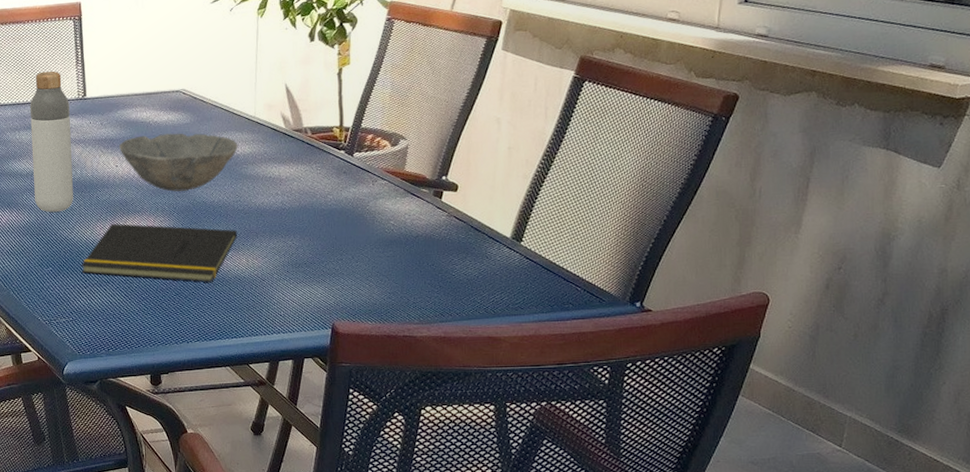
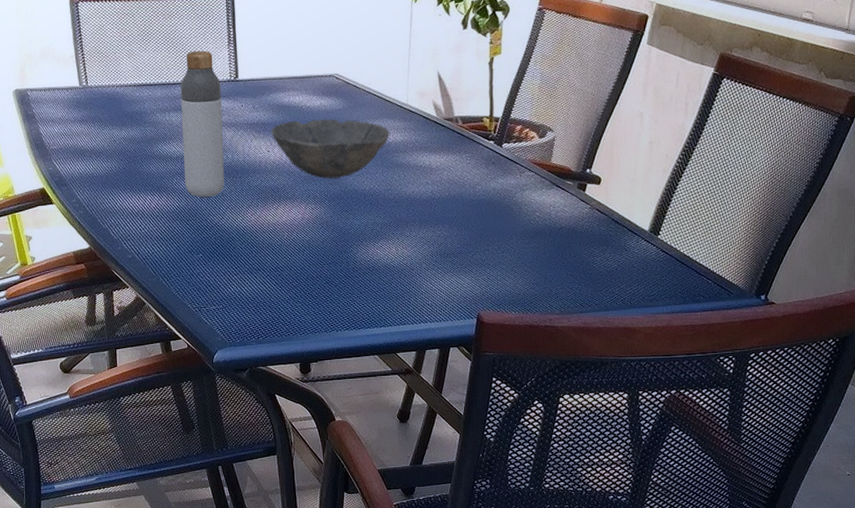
notepad: present [81,223,237,282] -> none [231,210,387,271]

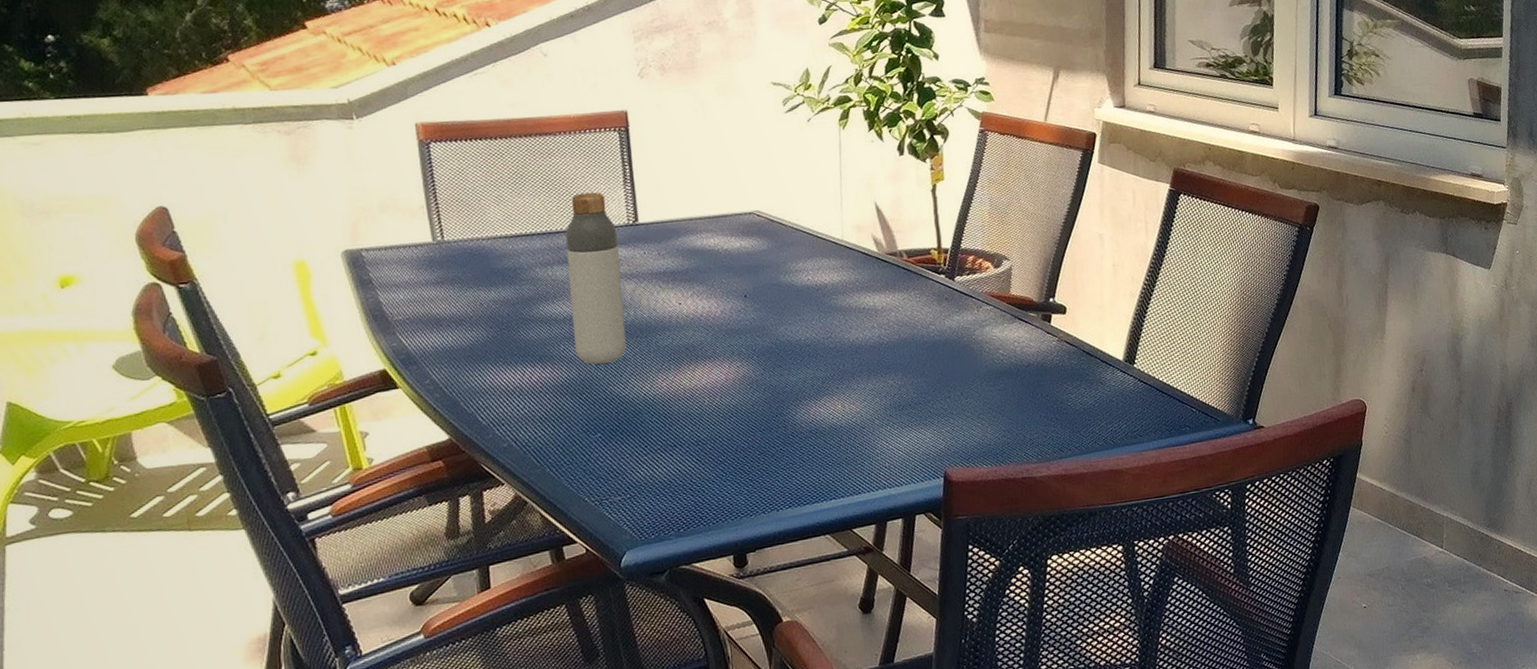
bowl: present [271,119,390,179] -> none [682,261,825,331]

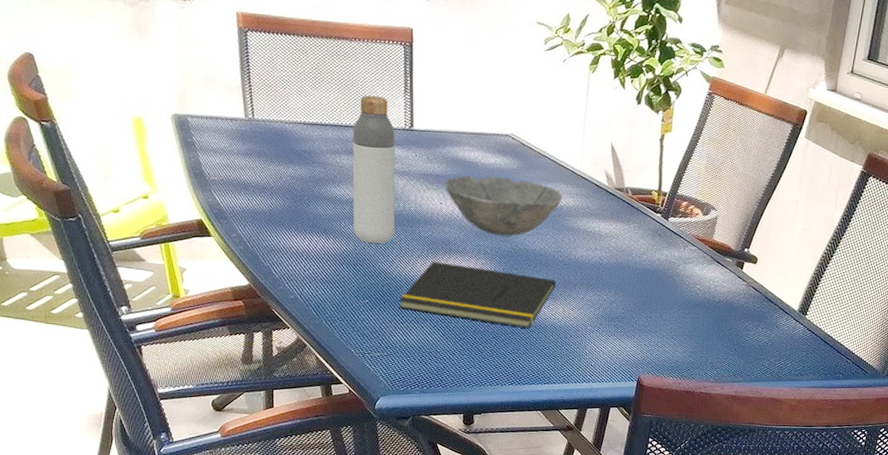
notepad: none [639,371,830,438] -> present [399,261,556,328]
bowl: none [682,261,825,331] -> present [445,175,562,236]

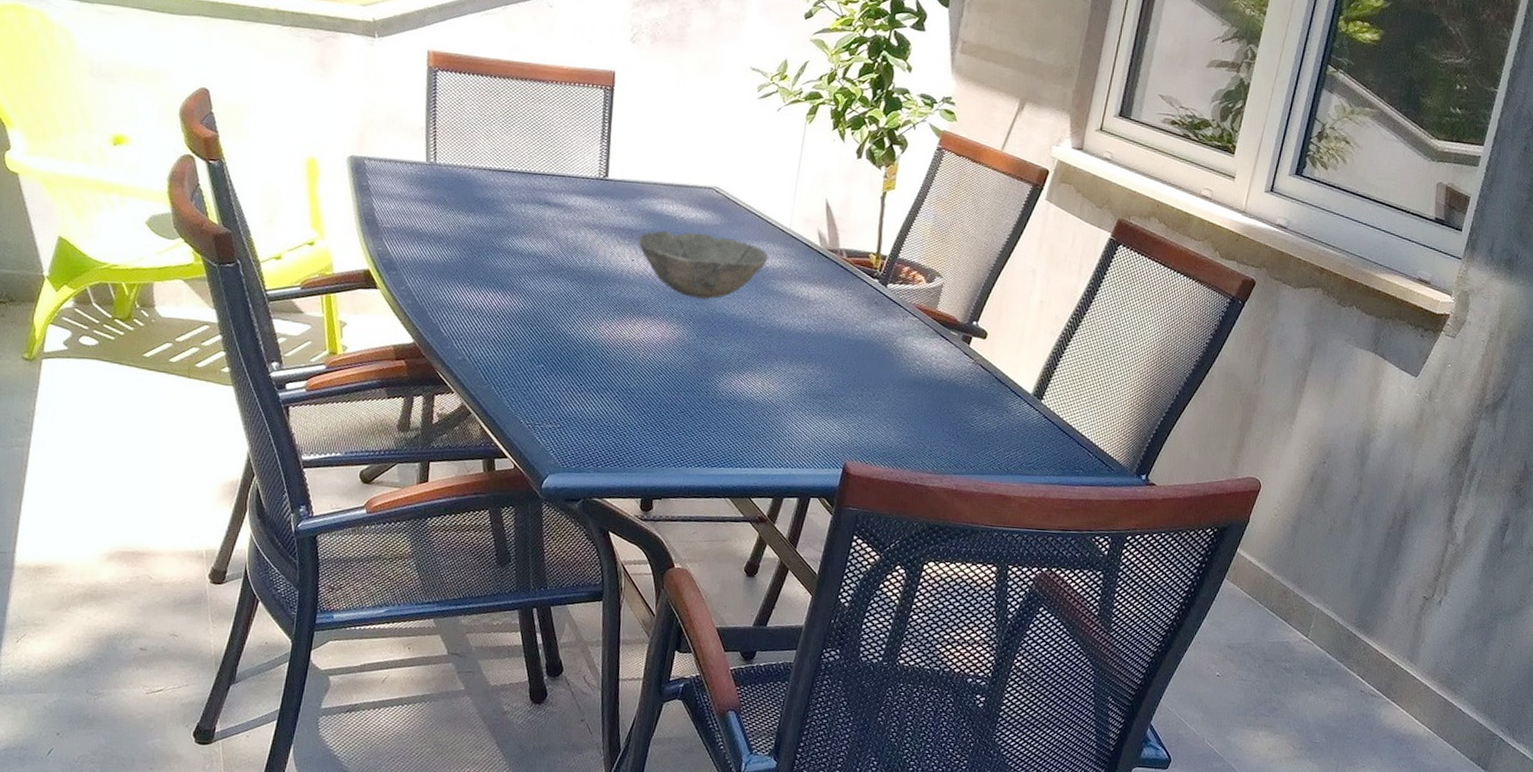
bottle: present [352,95,395,243] -> none [534,141,588,302]
notepad: present [399,261,556,328] -> none [577,323,756,403]

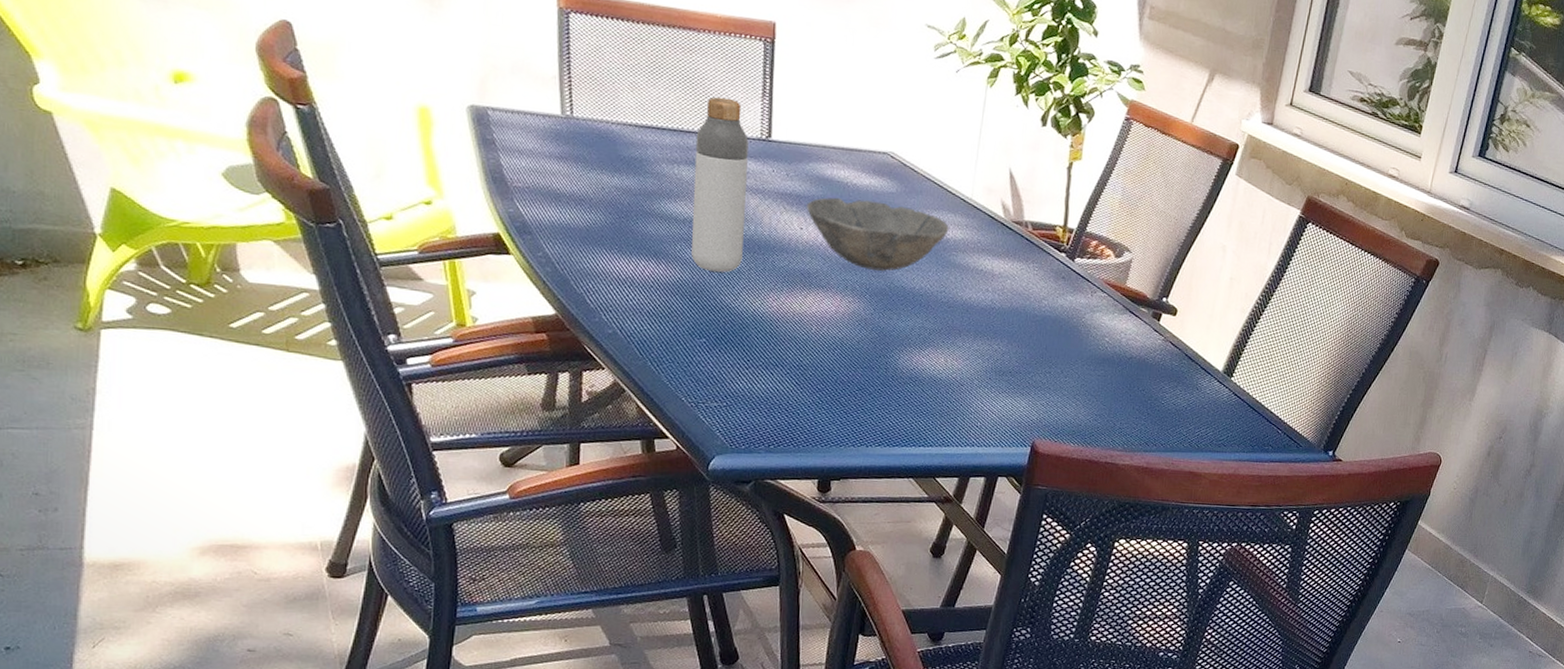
bottle: none [534,141,588,302] -> present [691,96,749,273]

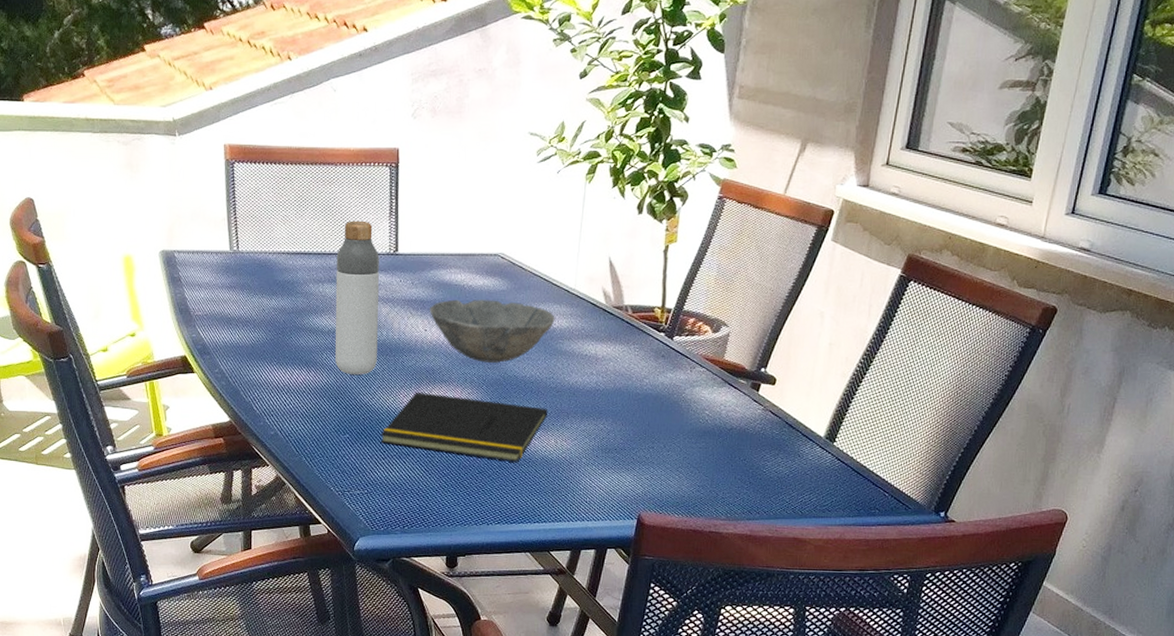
notepad: none [744,296,938,380] -> present [380,391,547,462]

